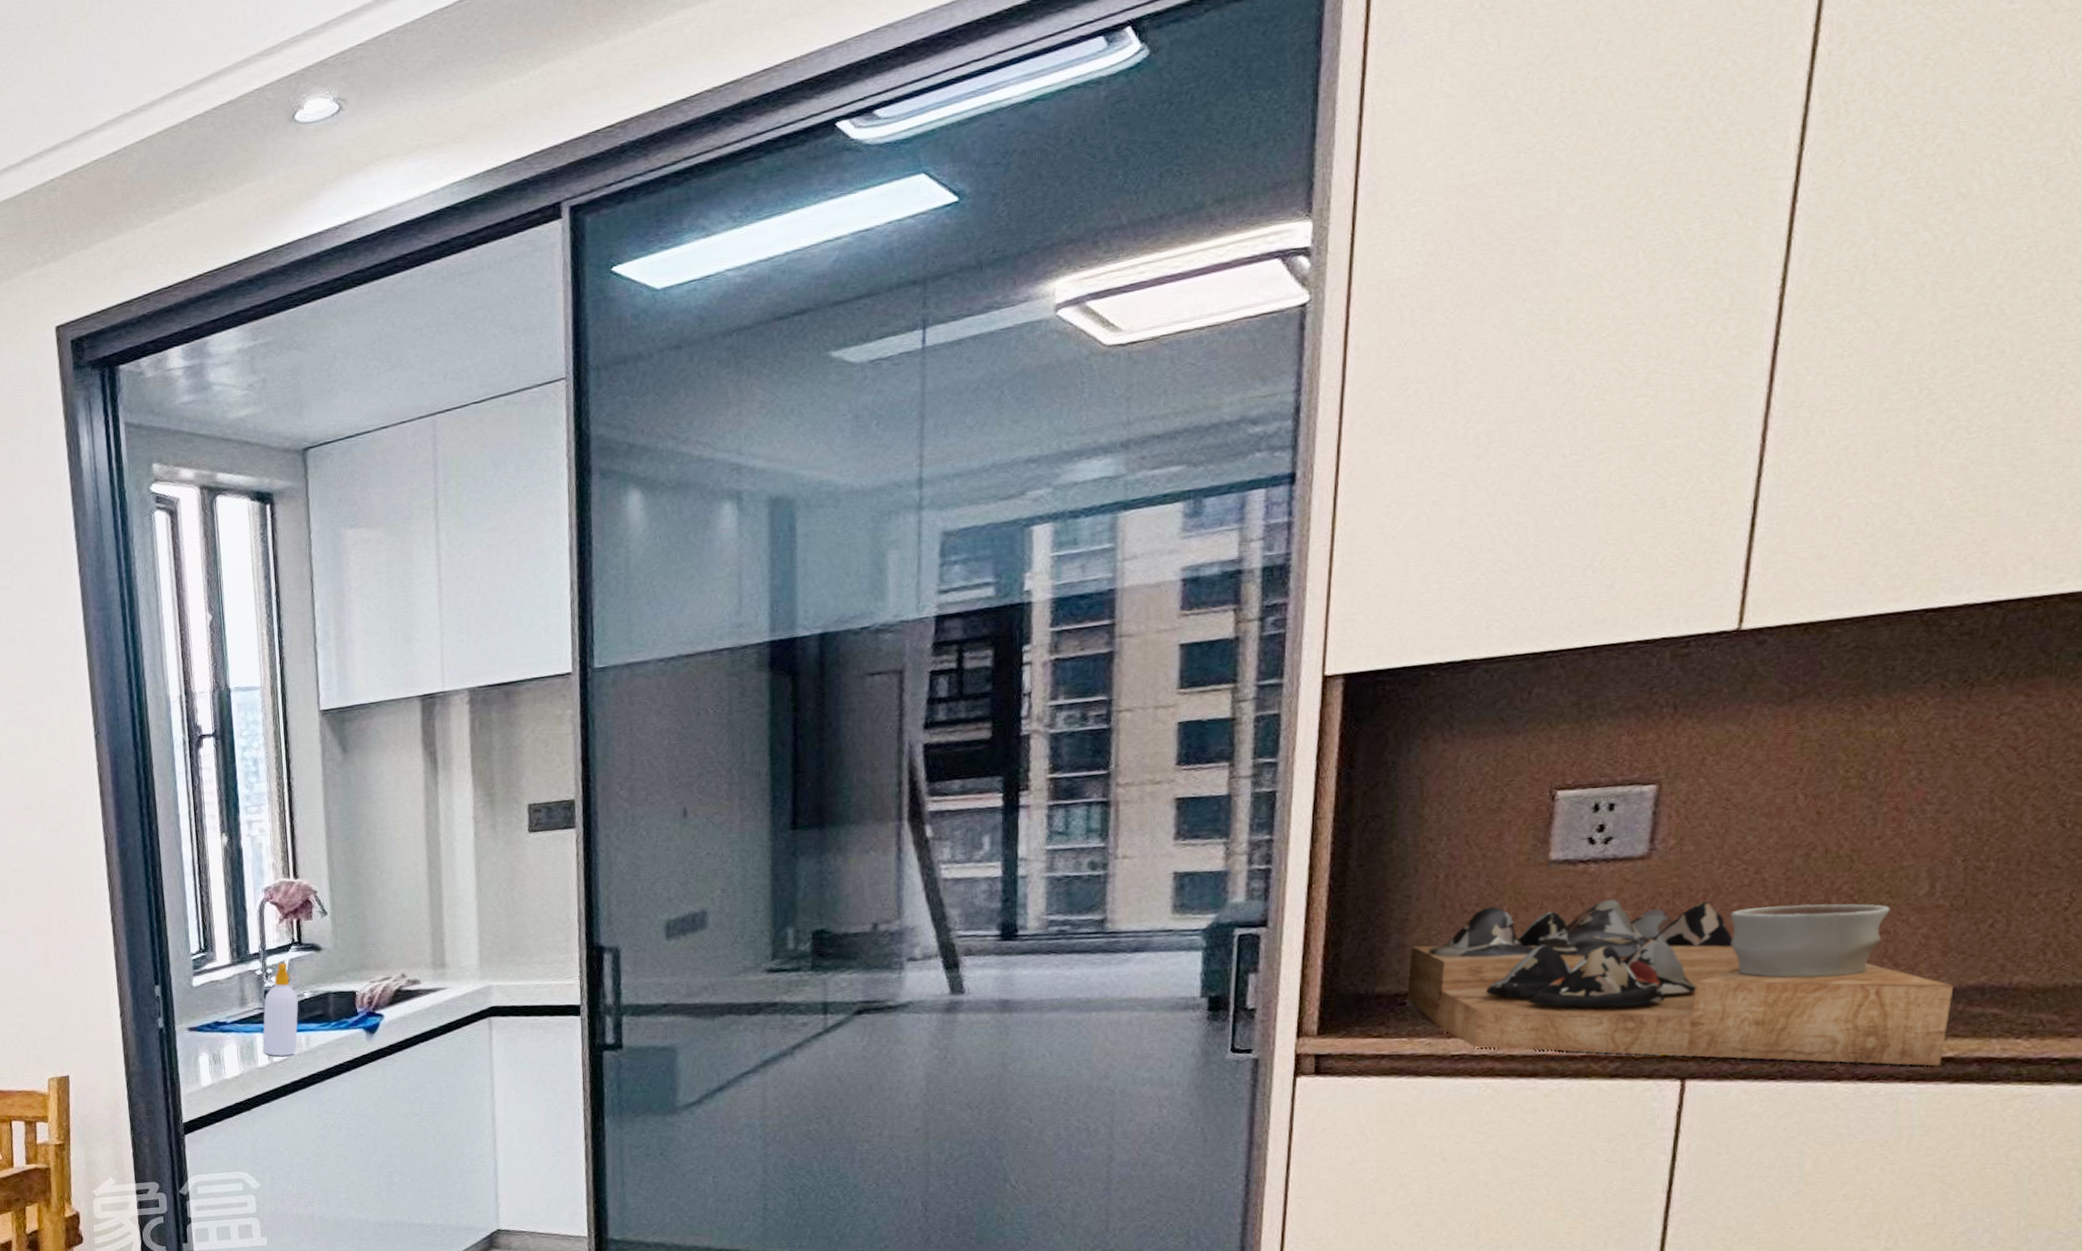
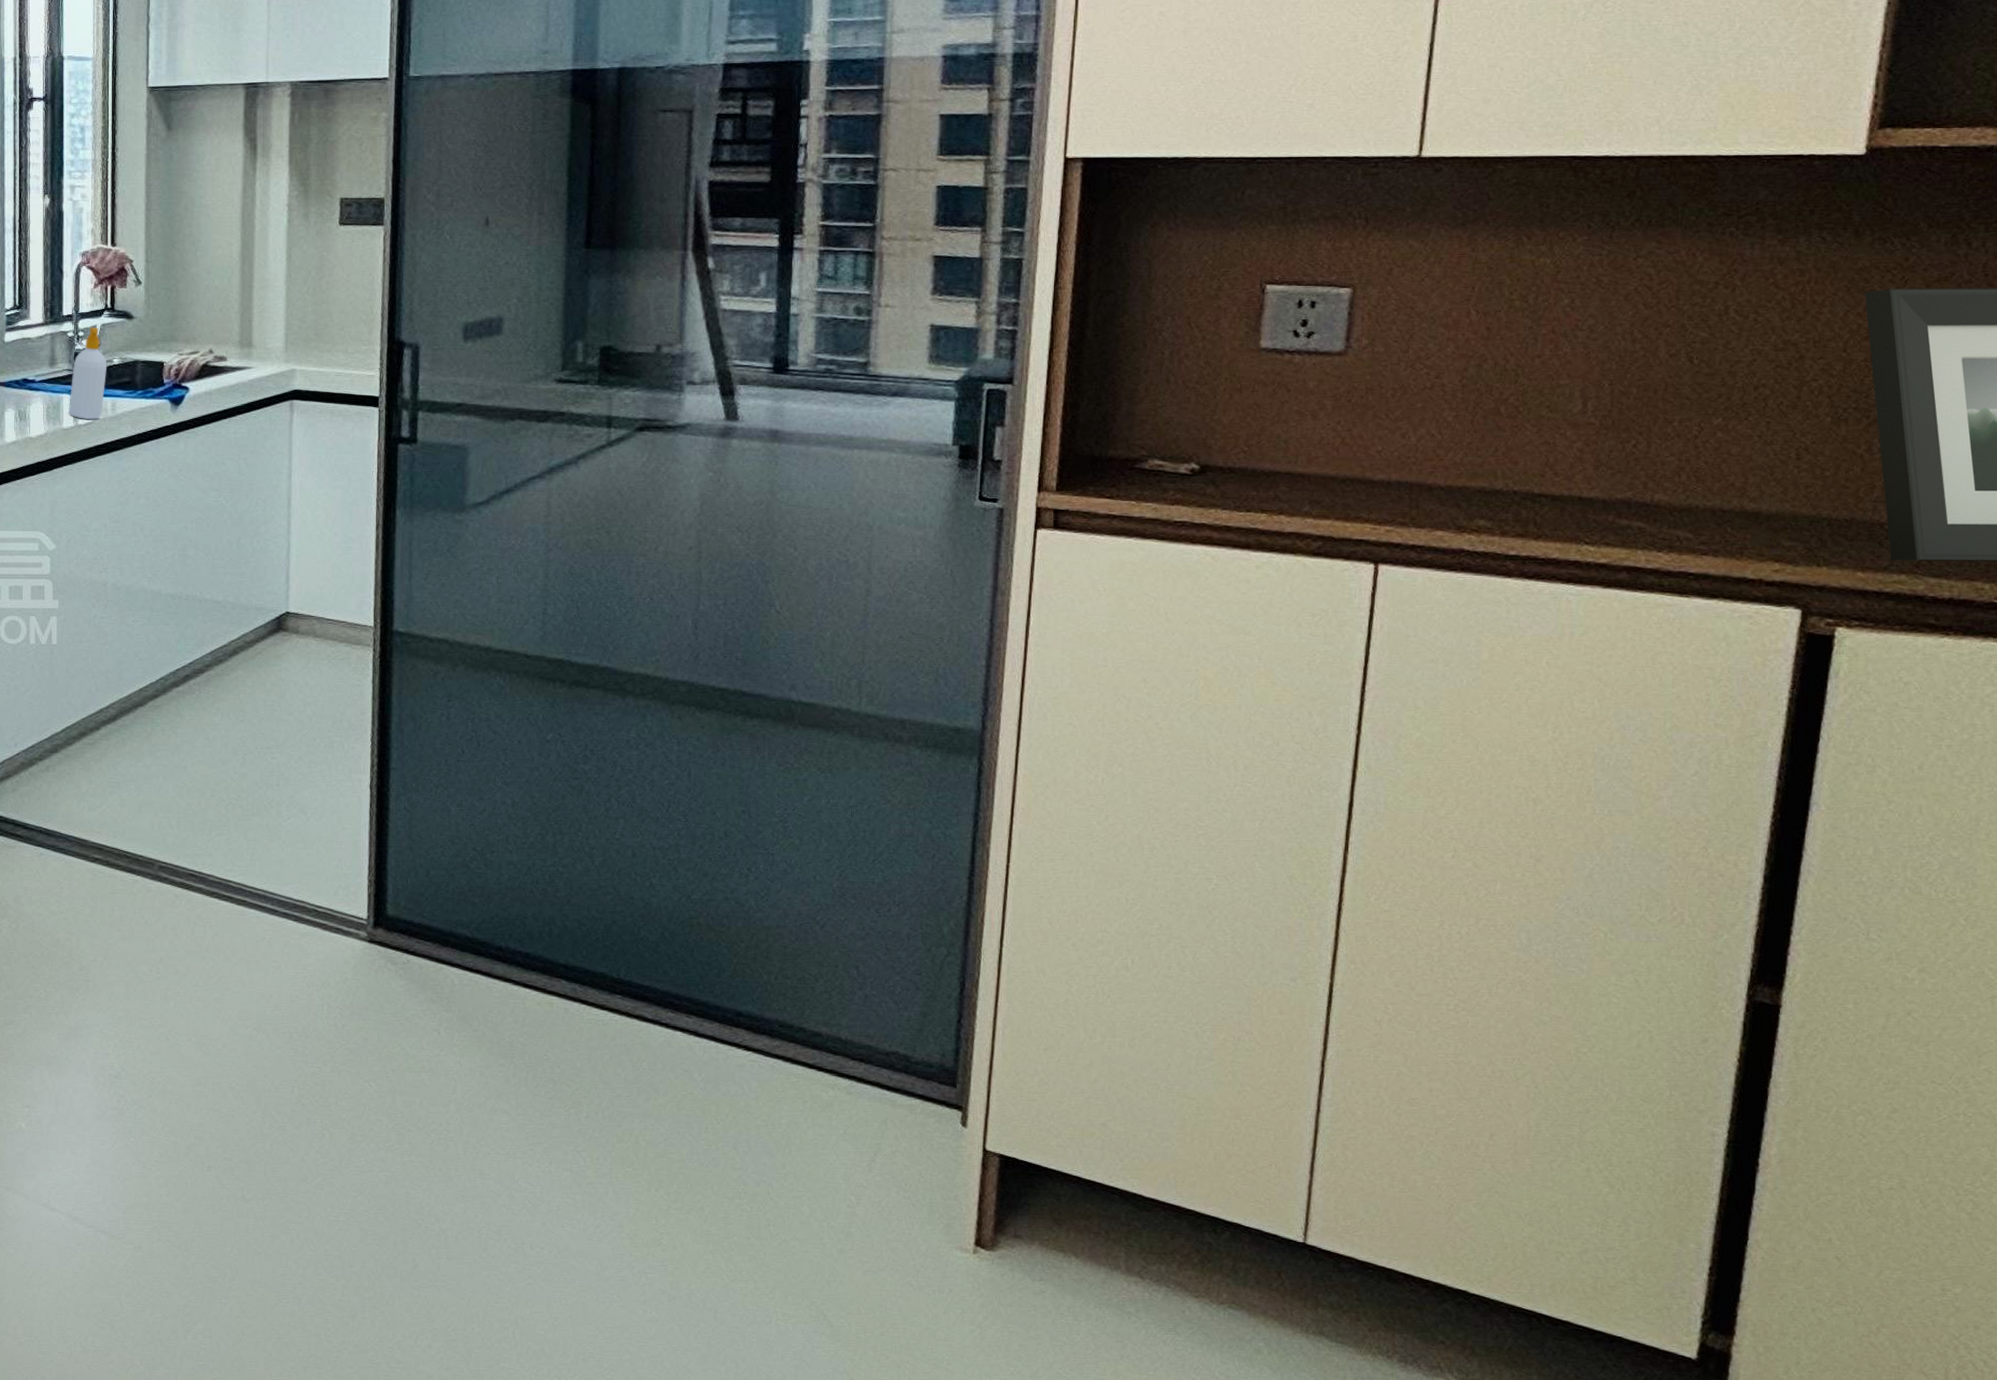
decorative tray: present [1405,898,1954,1066] -> none [1134,385,1605,571]

